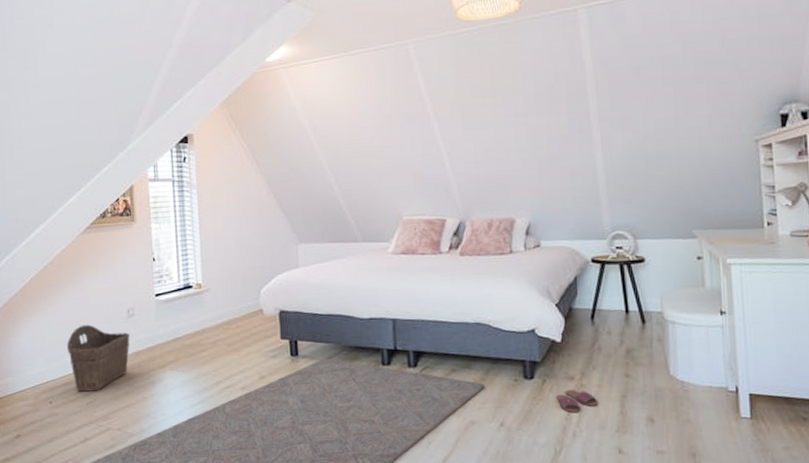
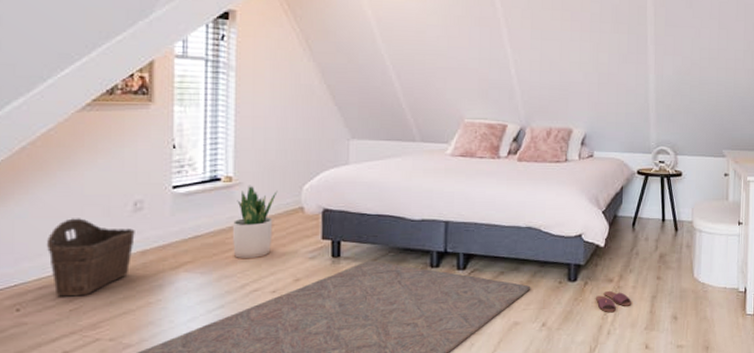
planter: none [205,291,240,359] -> present [233,185,278,259]

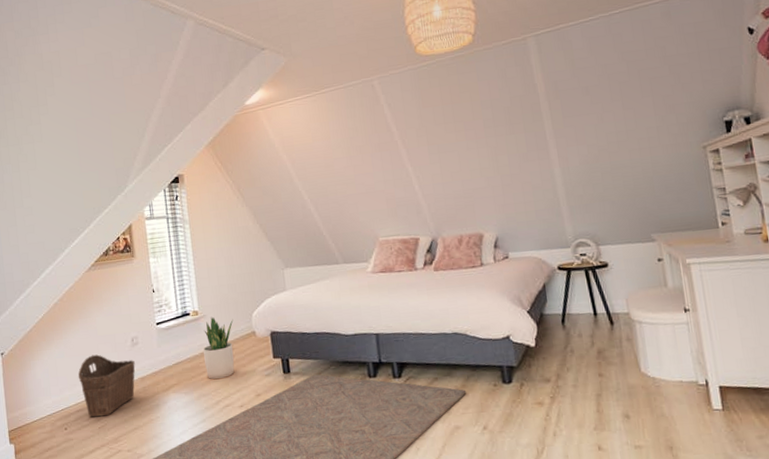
slippers: present [596,290,632,313] -> none [535,390,575,414]

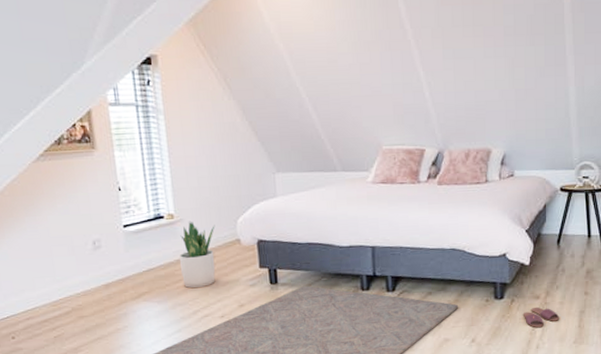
wicker basket: present [78,354,135,417] -> none [26,257,98,326]
slippers: none [535,390,575,414] -> present [524,306,560,328]

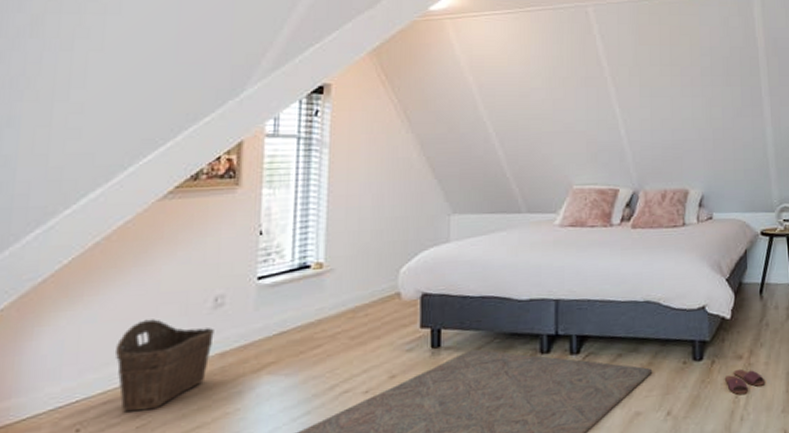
wicker basket: none [26,257,98,326] -> present [114,319,214,411]
planter: present [180,221,216,289] -> none [322,271,372,356]

